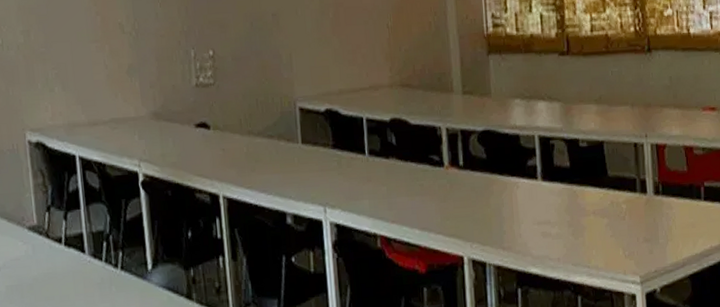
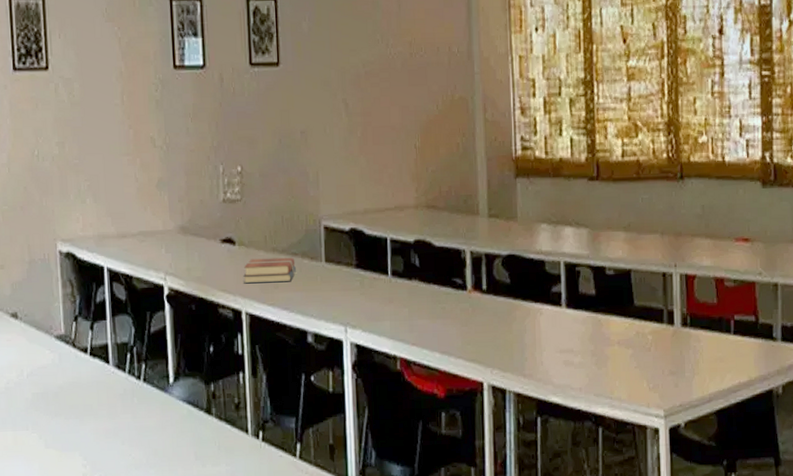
books: none [219,139,273,168] -> present [243,257,296,284]

